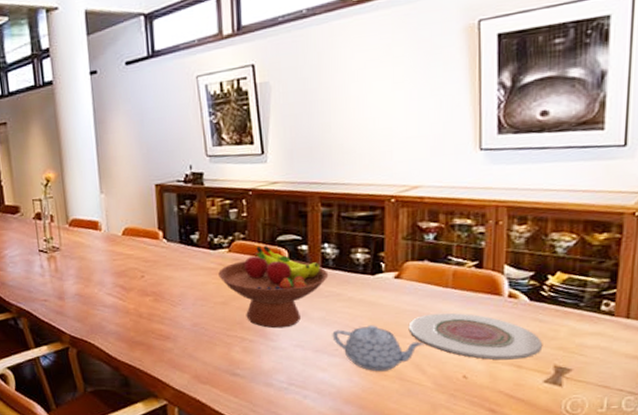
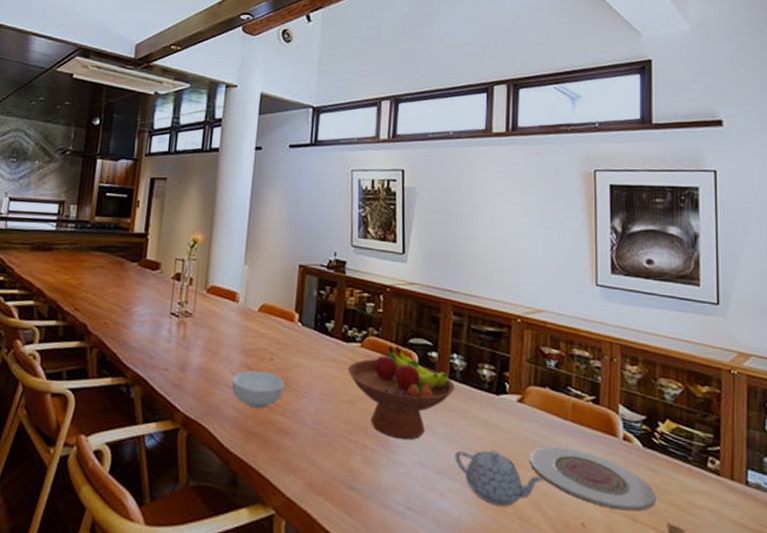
cereal bowl: none [109,288,159,321] -> present [232,370,285,408]

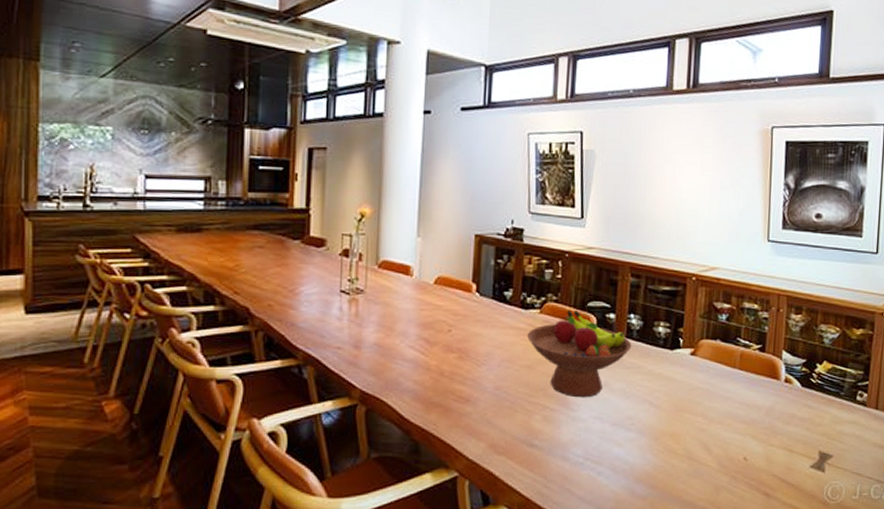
cereal bowl: present [232,370,285,408] -> none [410,343,464,378]
teapot: present [454,450,544,507] -> none [630,401,712,450]
plate: present [529,446,656,512] -> none [699,393,811,444]

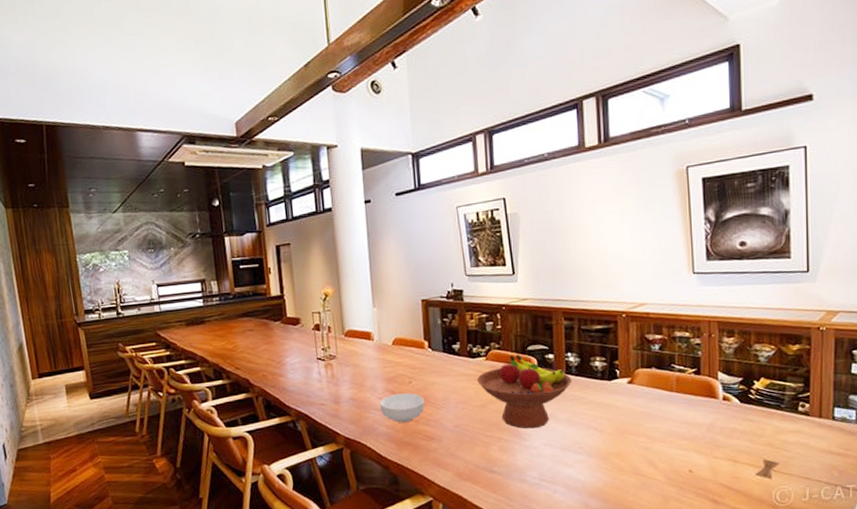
cereal bowl: none [410,343,464,378] -> present [380,393,425,423]

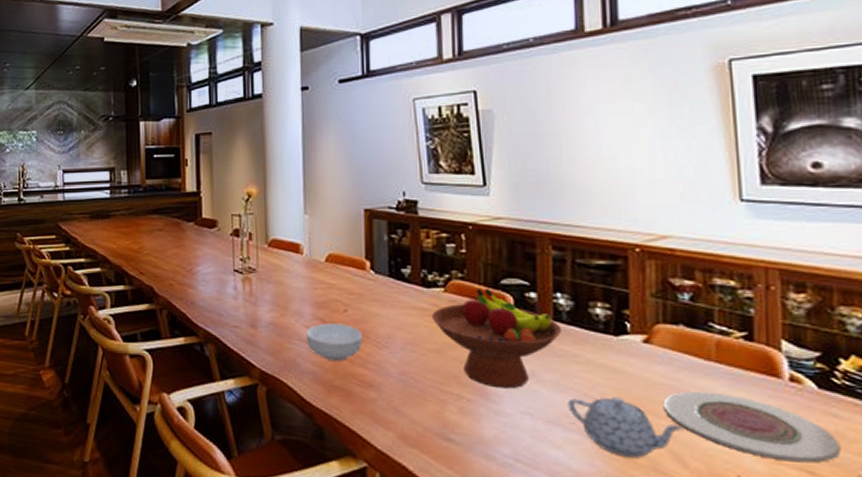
teapot: none [576,425,655,467] -> present [567,397,684,458]
plate: none [641,413,754,456] -> present [663,391,841,463]

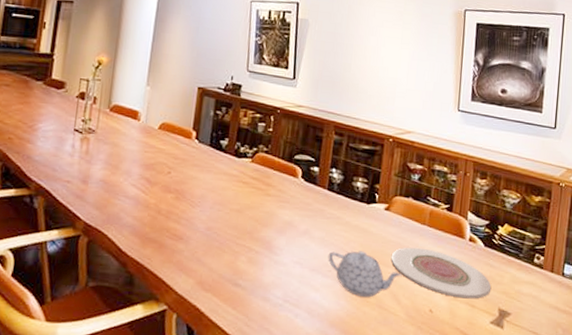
cereal bowl: present [306,323,363,361] -> none [131,183,181,216]
fruit bowl: present [432,287,562,389] -> none [239,160,333,243]

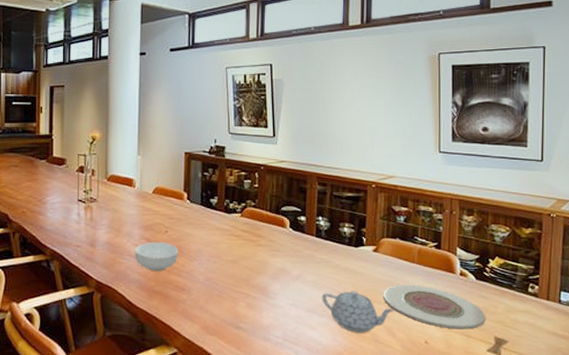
cereal bowl: none [131,183,181,216] -> present [135,242,179,271]

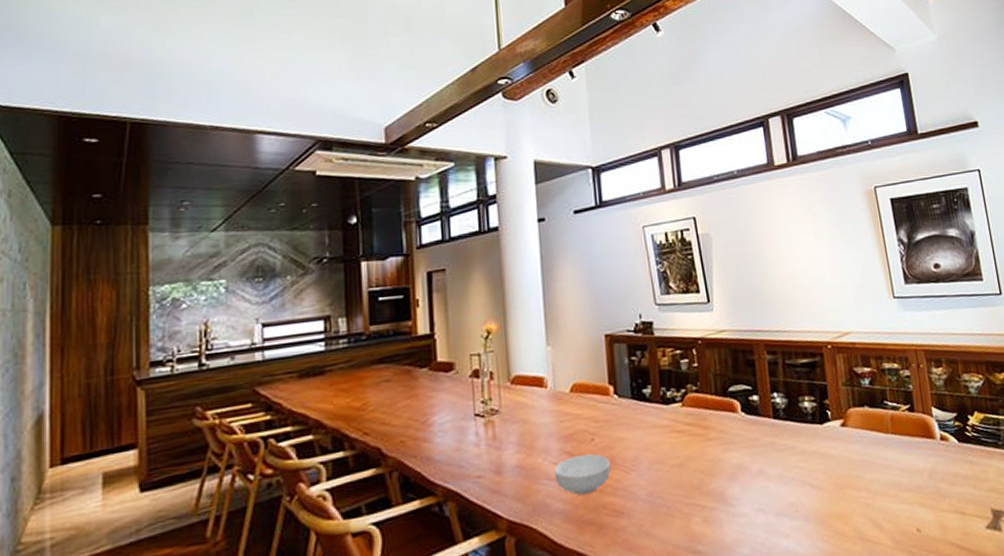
teapot: present [322,291,395,333] -> none [790,479,877,533]
plate: present [383,284,486,330] -> none [860,459,978,508]

